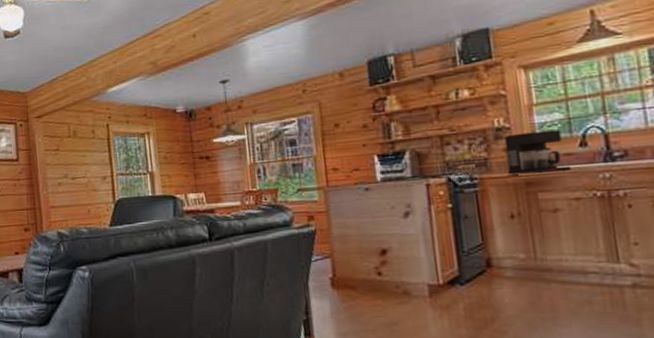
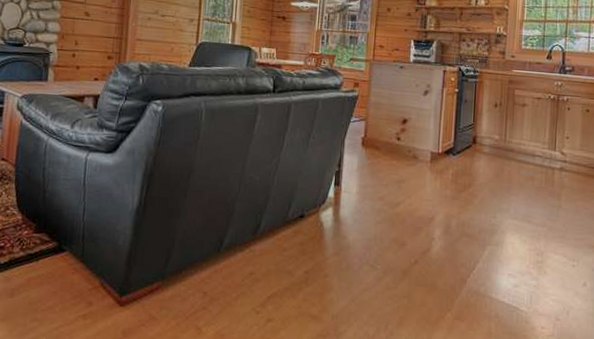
coffee maker: present [504,130,571,175] -> none [498,41,538,77]

